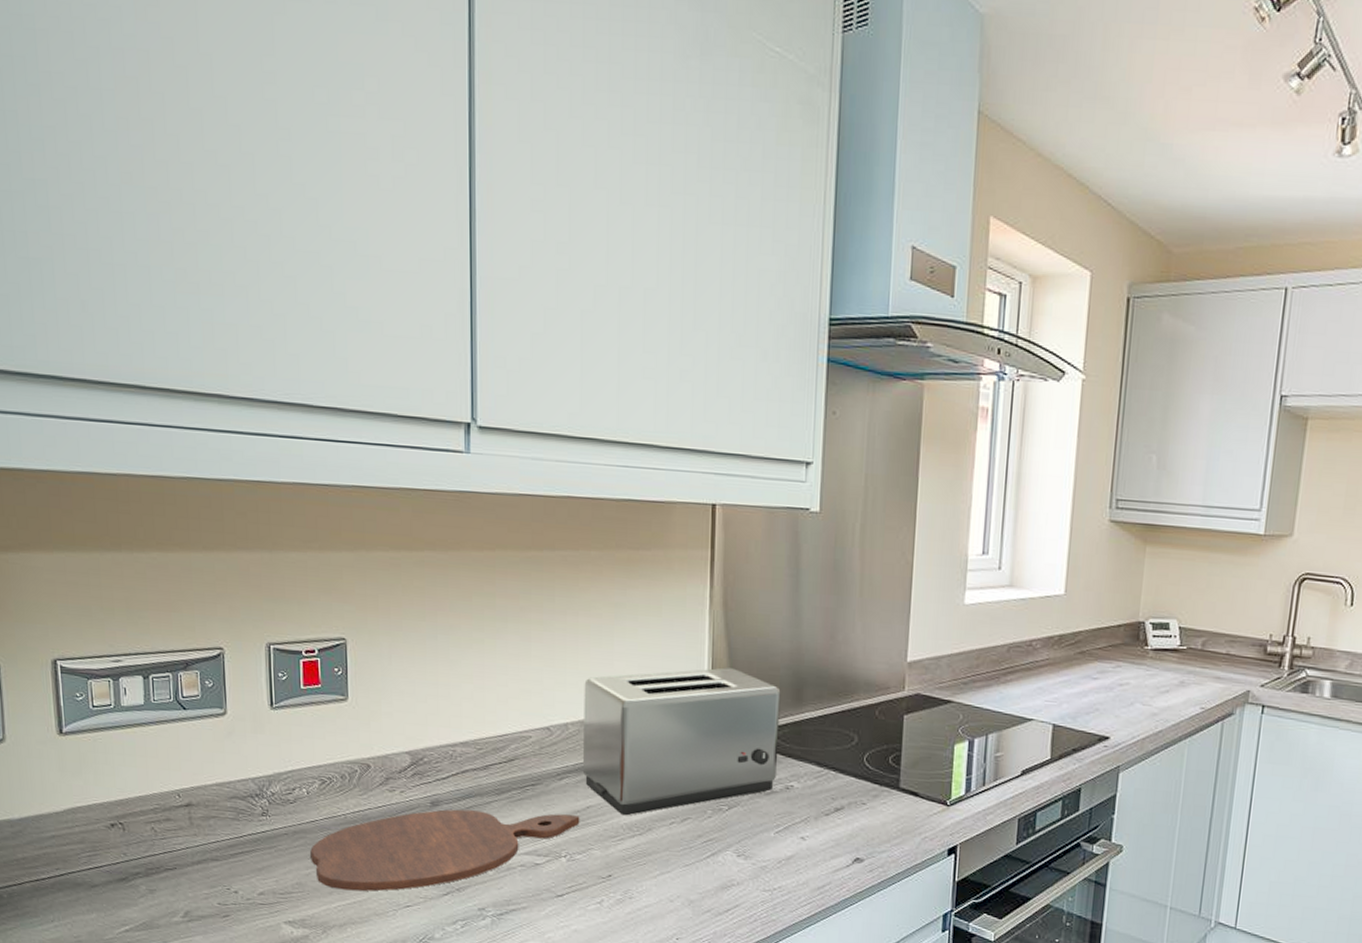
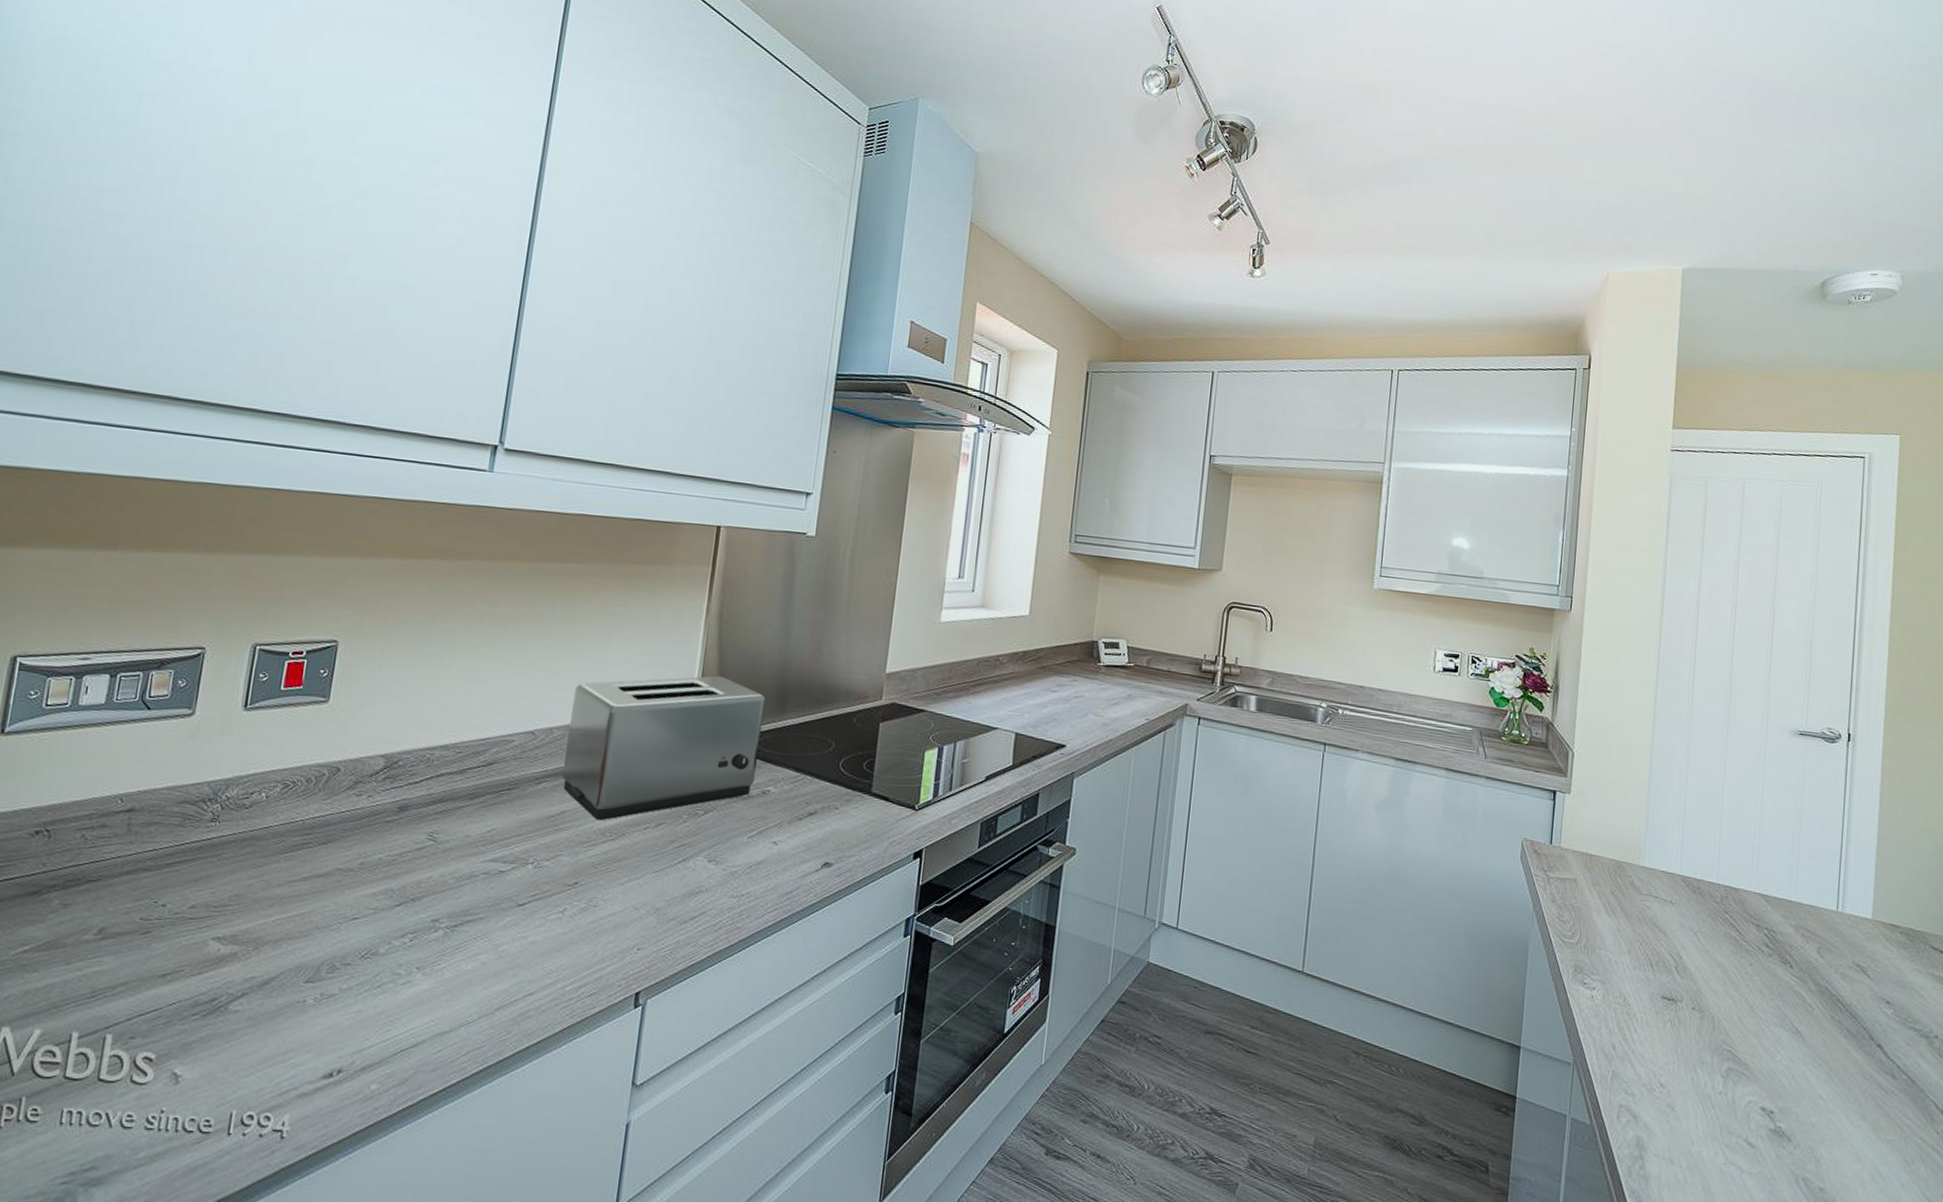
cutting board: present [310,809,580,892] -> none [256,814,553,903]

